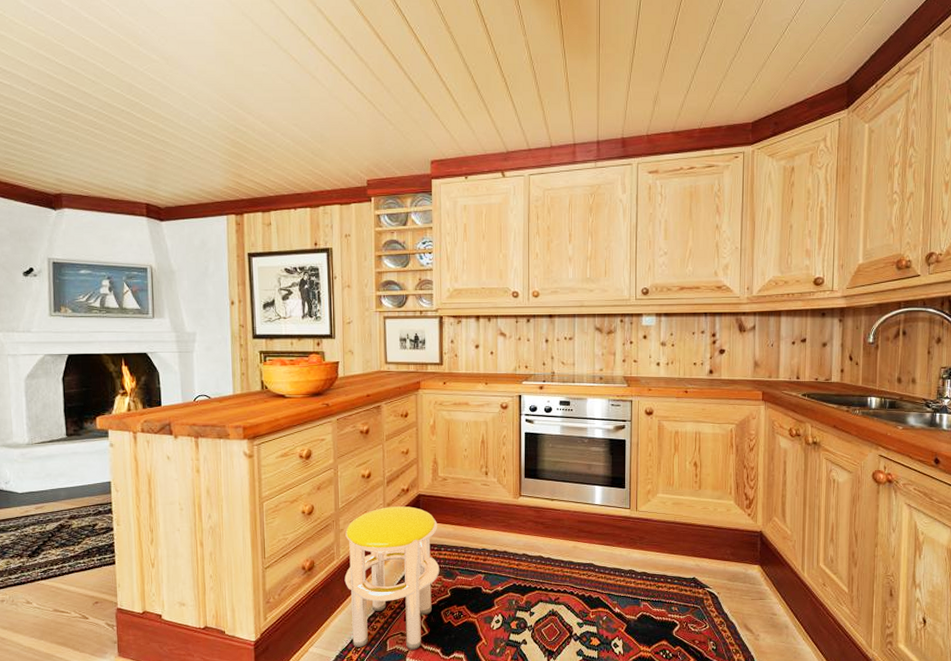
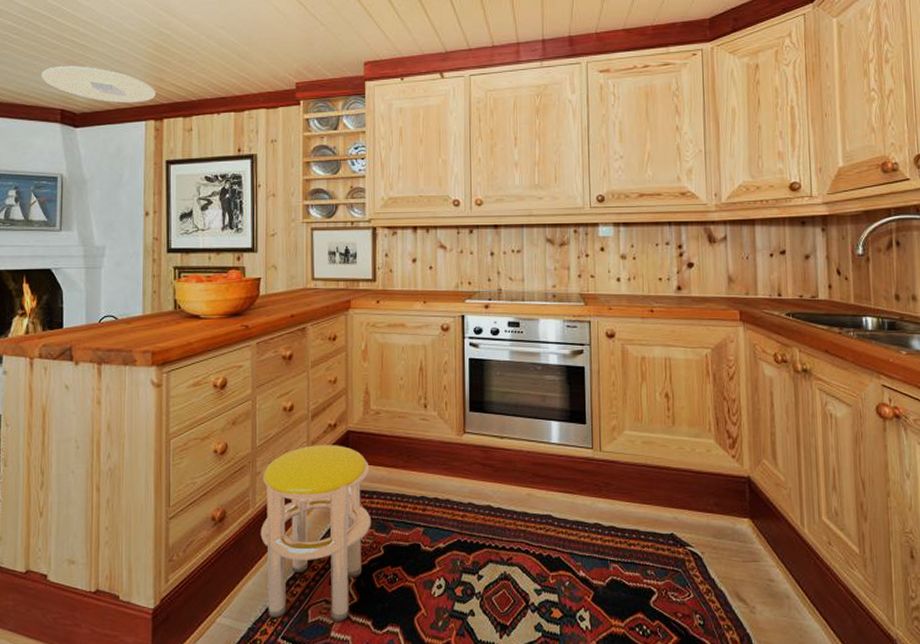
ceiling light: none [124,161,235,198] -> present [41,66,156,103]

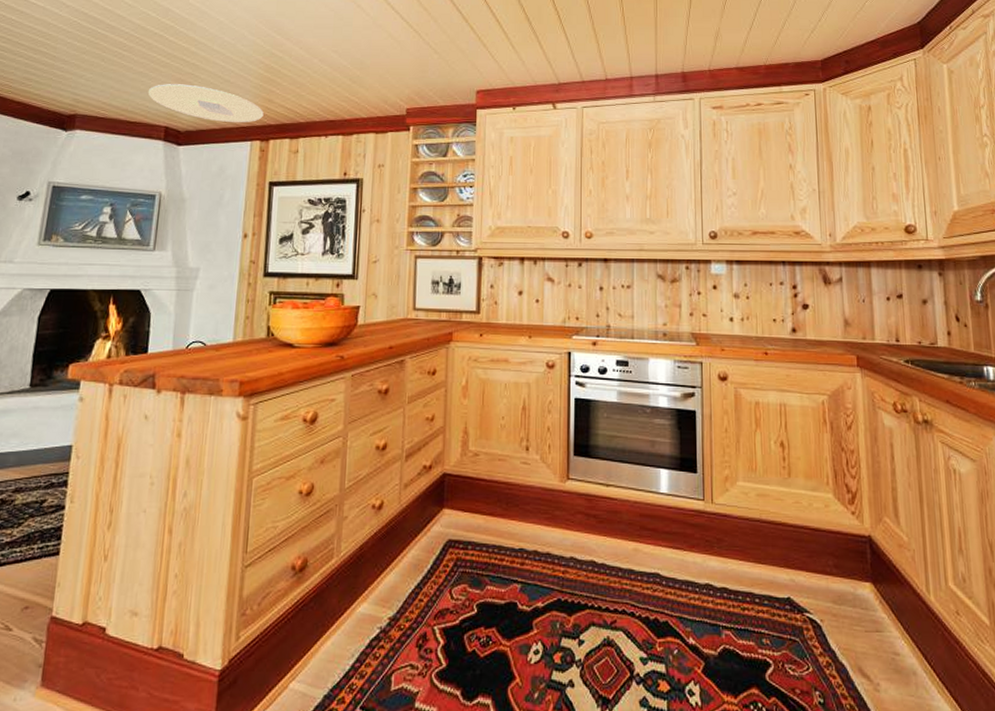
stool: present [260,445,371,621] -> none [343,488,466,690]

